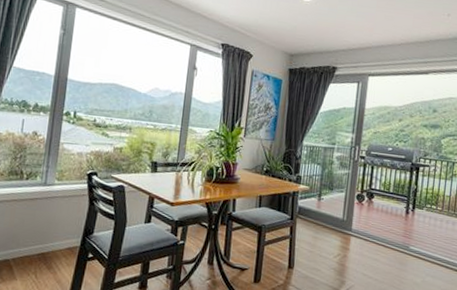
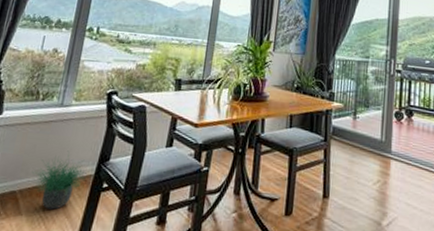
potted plant: none [23,225,73,276] -> present [33,150,87,210]

